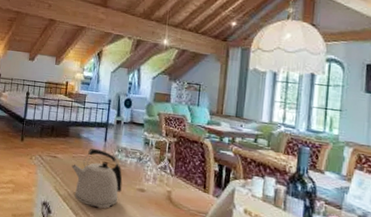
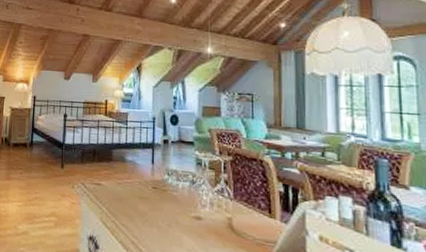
kettle: present [71,148,123,209] -> none [118,172,176,242]

